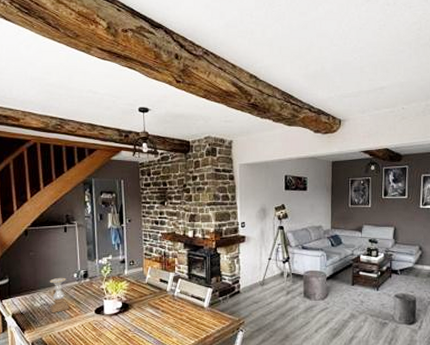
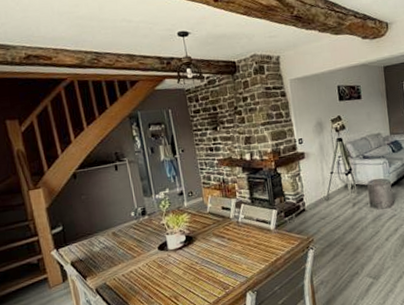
candle holder: present [49,277,69,314] -> none [106,217,131,256]

